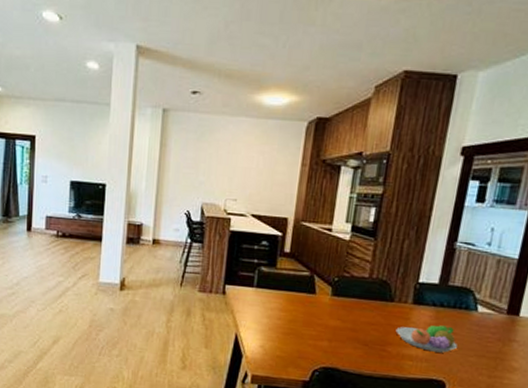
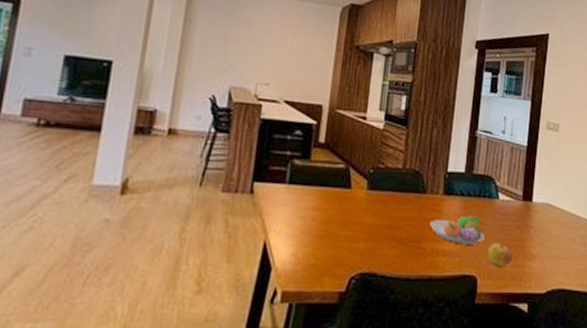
apple: none [460,353,490,376] -> present [488,243,513,266]

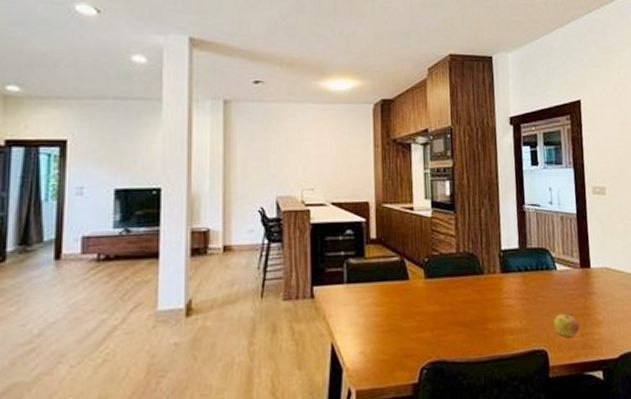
fruit bowl: present [429,216,484,245] -> none [491,290,548,321]

